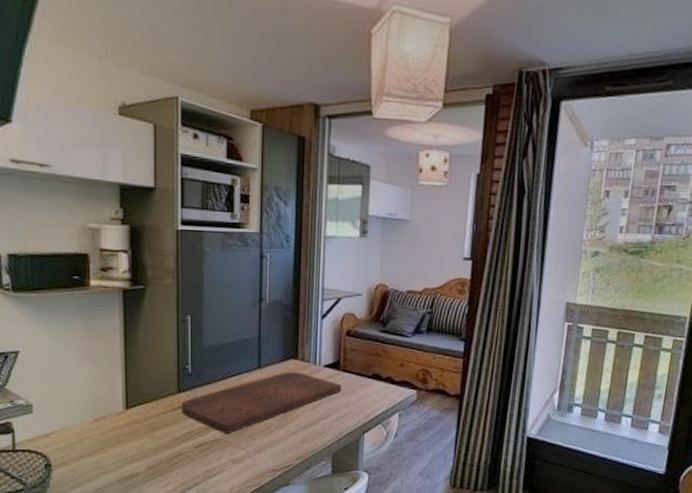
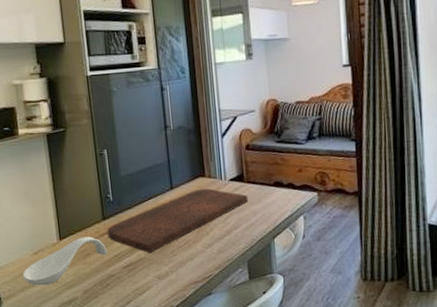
spoon rest: none [79,409,179,457] -> present [22,237,107,286]

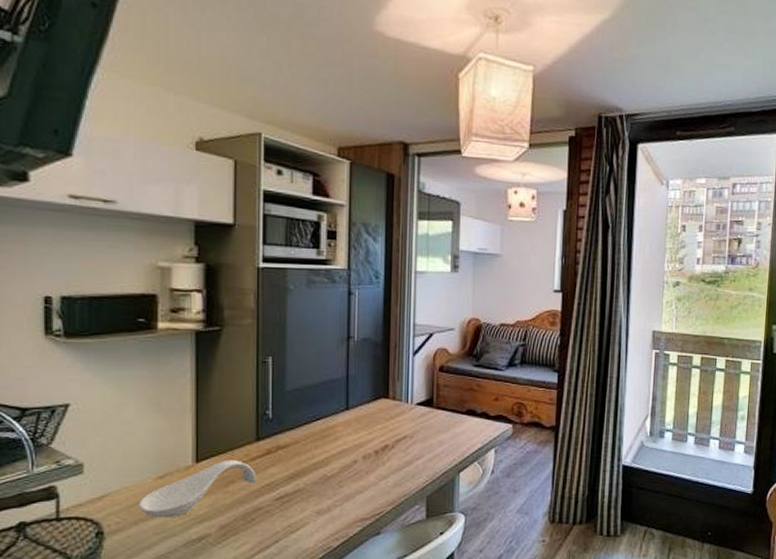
cutting board: present [107,188,248,254] -> none [260,412,436,484]

